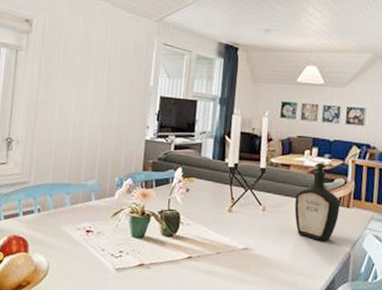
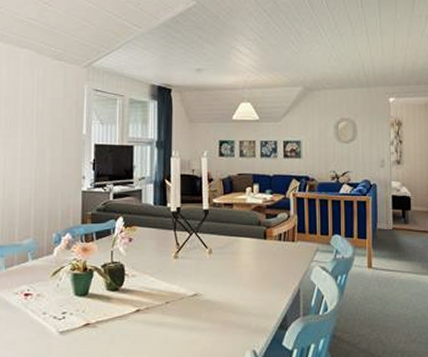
bottle: present [294,162,340,241] -> none [241,199,285,278]

